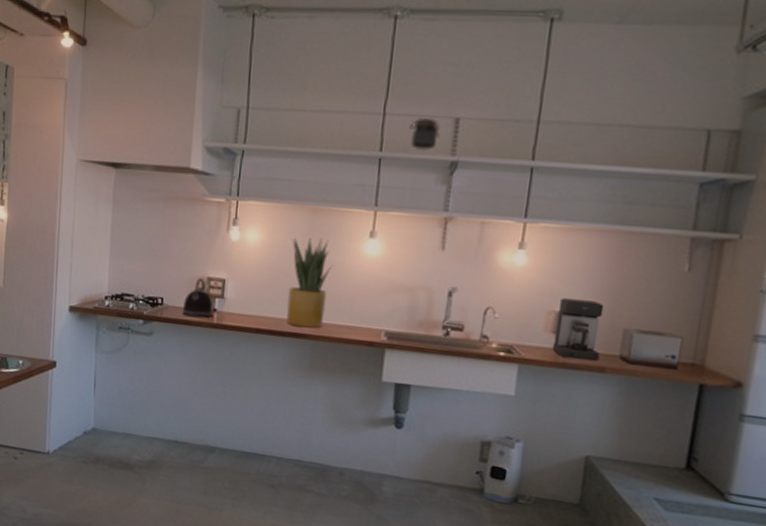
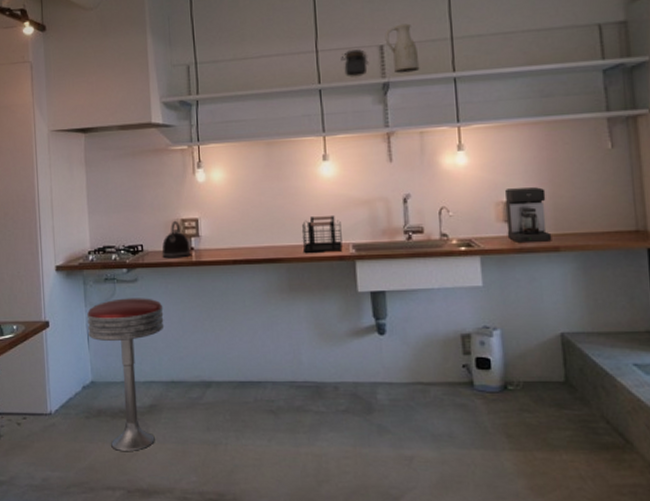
bar stool: none [94,349,176,502] -> present [86,298,164,452]
planter: present [286,238,333,329] -> none [253,167,295,253]
dish rack: none [331,296,377,337] -> present [301,214,343,254]
ceramic pitcher: none [463,96,498,154] -> present [385,23,420,74]
toaster: present [618,327,685,370] -> none [566,205,626,240]

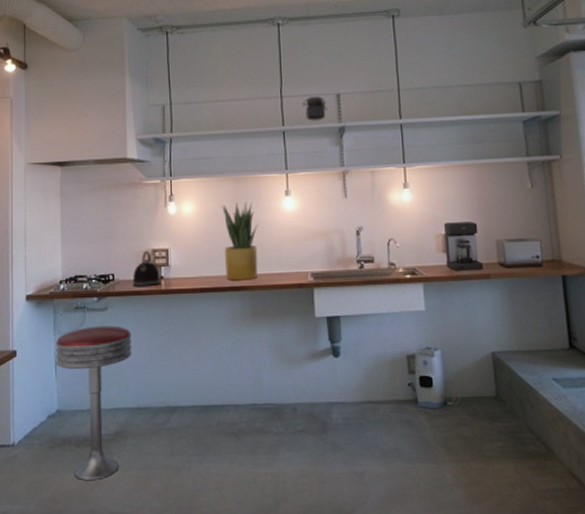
planter: none [253,167,295,253] -> present [221,201,259,281]
dish rack: present [301,214,343,254] -> none [265,245,302,282]
ceramic pitcher: present [385,23,420,74] -> none [341,75,371,119]
toaster: none [566,205,626,240] -> present [495,238,544,269]

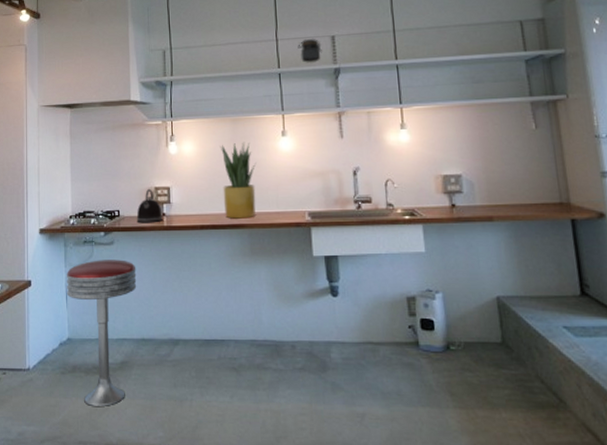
coffee maker: present [444,222,484,272] -> none [443,163,486,214]
toaster: present [495,238,544,269] -> none [498,180,551,211]

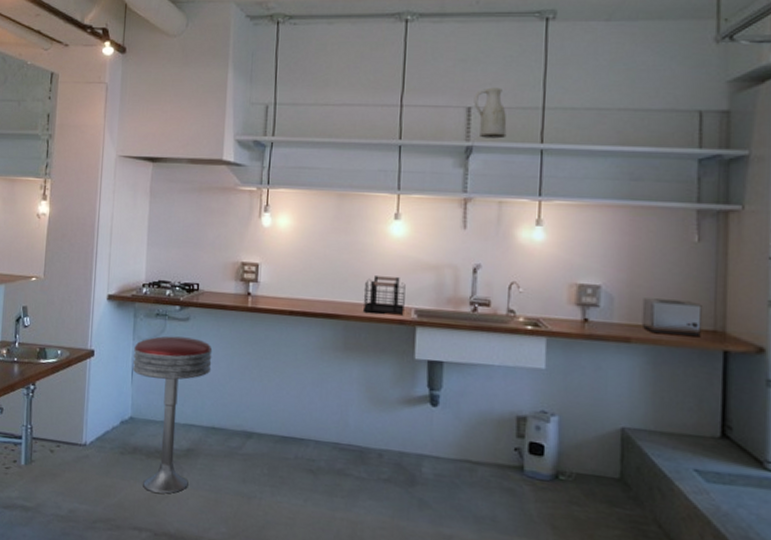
kettle: present [136,188,163,224] -> none [217,262,248,302]
planter: present [220,142,257,219] -> none [318,221,361,309]
dish rack: none [262,185,299,221] -> present [363,276,406,315]
jar: present [297,39,322,64] -> none [425,108,454,138]
ceramic pitcher: none [336,17,367,60] -> present [473,87,507,139]
toaster: none [498,180,551,211] -> present [641,298,704,338]

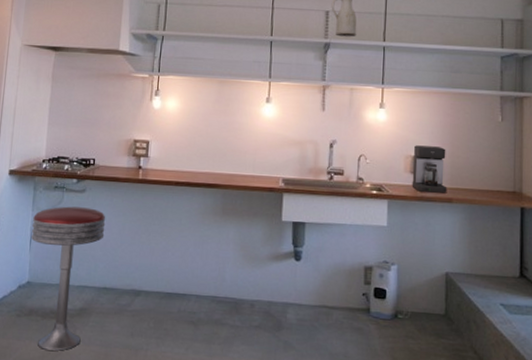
dish rack: present [363,276,406,315] -> none [239,151,275,184]
coffee maker: none [577,271,624,331] -> present [411,145,447,193]
toaster: present [641,298,704,338] -> none [460,166,506,197]

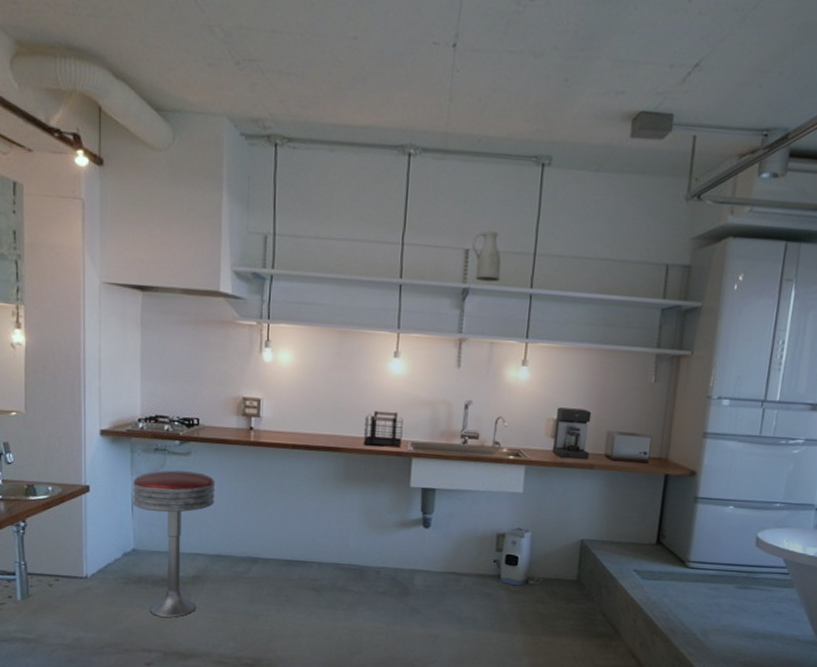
dish rack: none [239,151,275,184] -> present [363,411,403,448]
toaster: none [460,166,506,197] -> present [603,430,653,464]

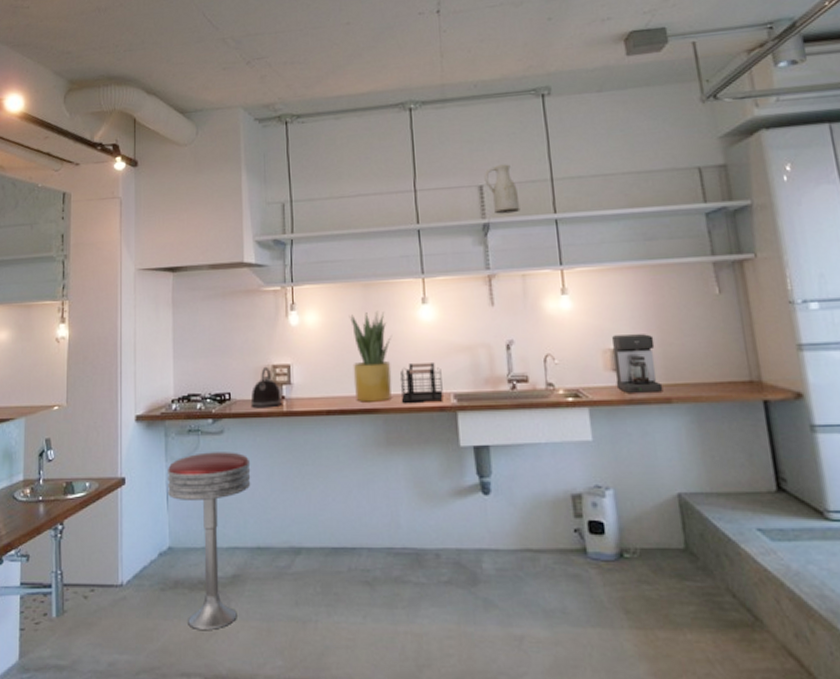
kettle: none [219,397,250,437] -> present [250,366,282,409]
planter: none [320,358,362,442] -> present [349,310,392,402]
toaster: present [603,430,653,464] -> none [676,354,740,391]

